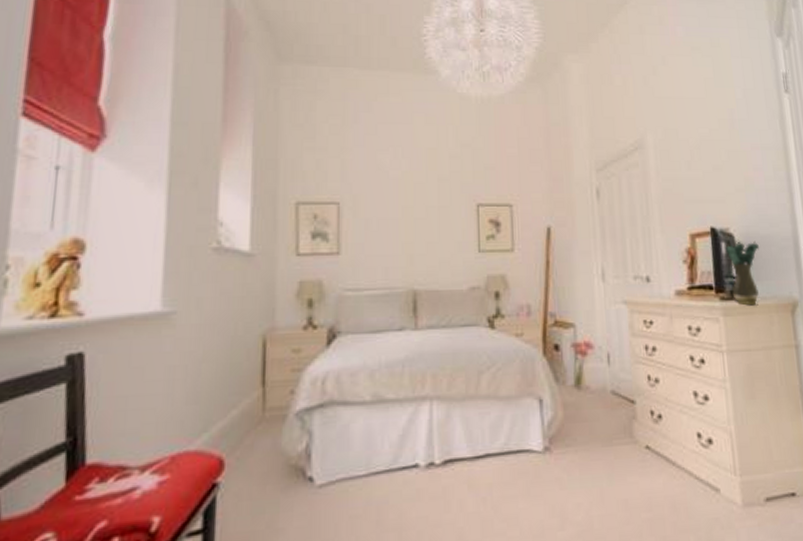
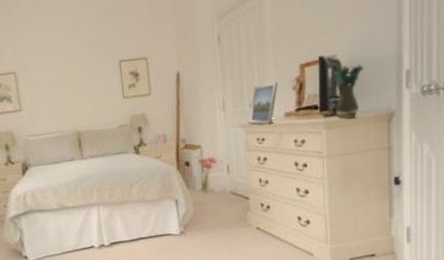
picture frame: none [632,252,666,305] -> present [248,82,278,126]

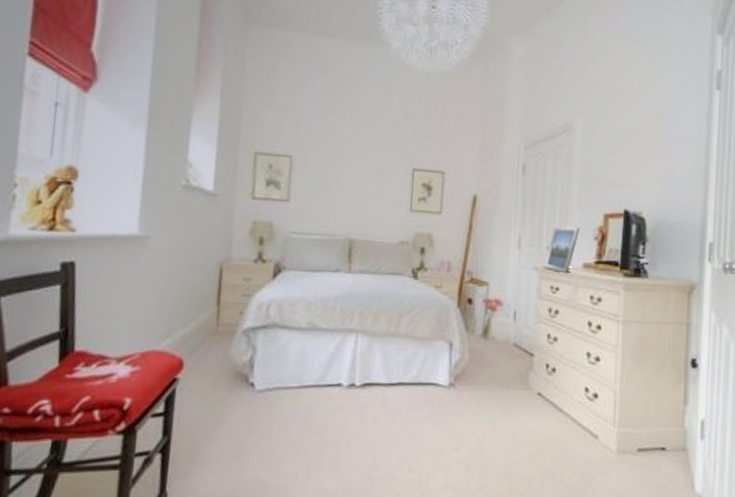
vase: present [331,63,363,120] -> none [635,223,667,284]

